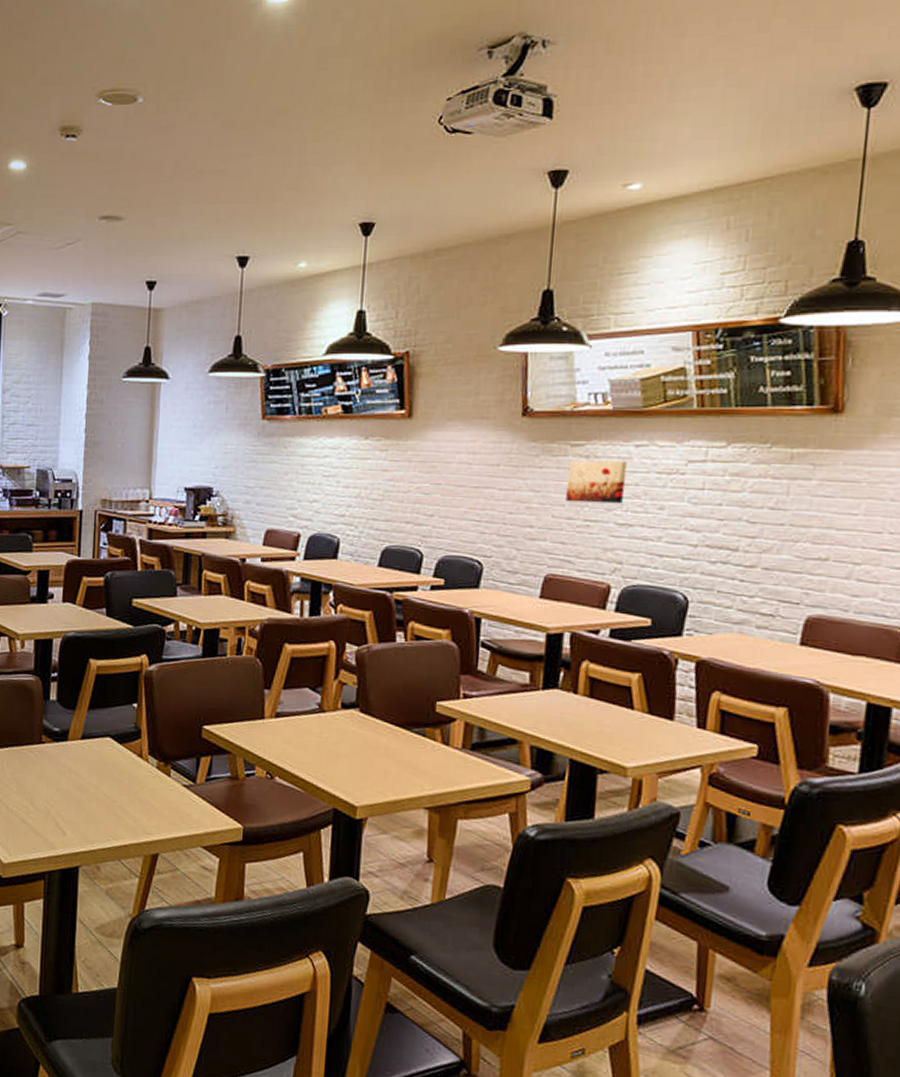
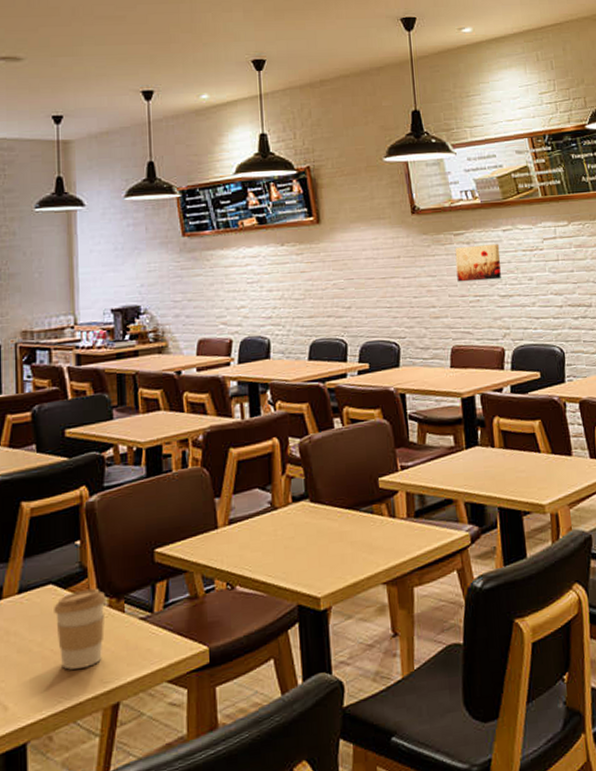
coffee cup: none [110,748,156,817] -> present [54,588,107,670]

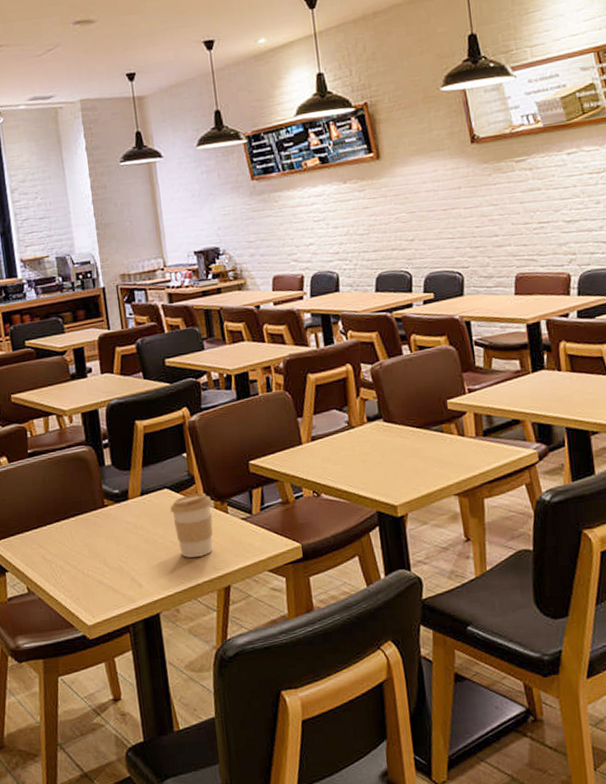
wall art: present [455,244,501,282] -> none [516,168,566,210]

